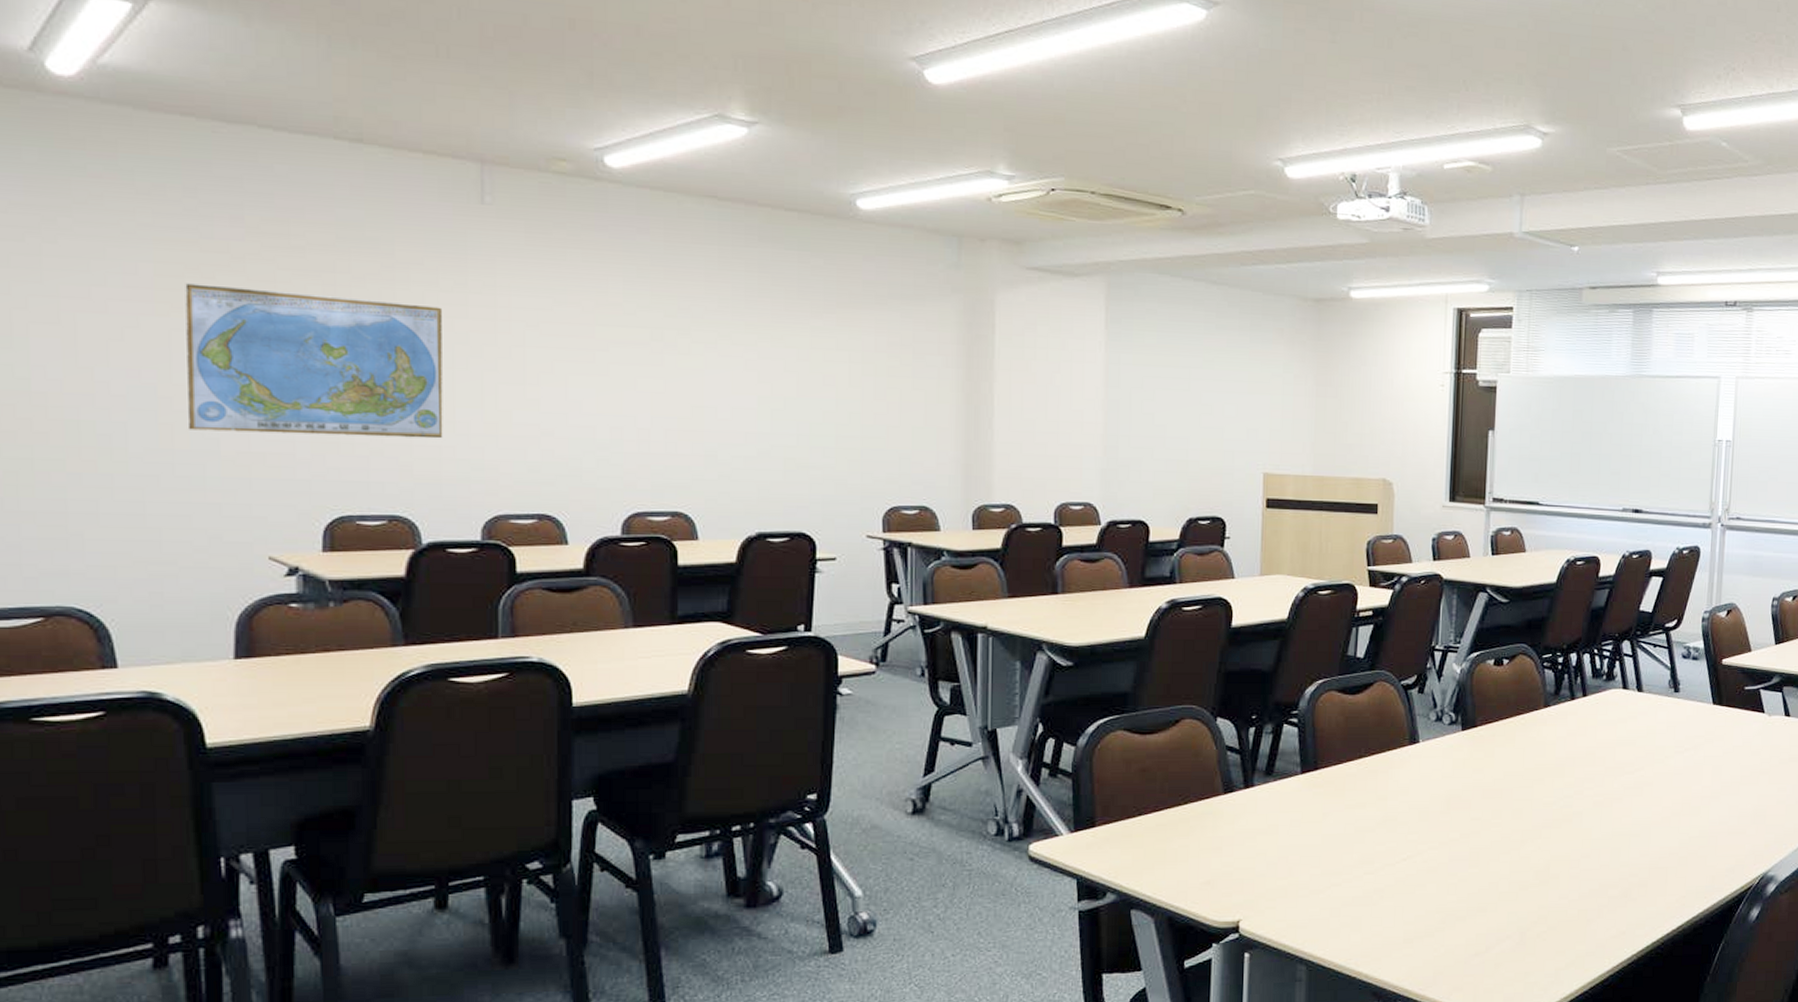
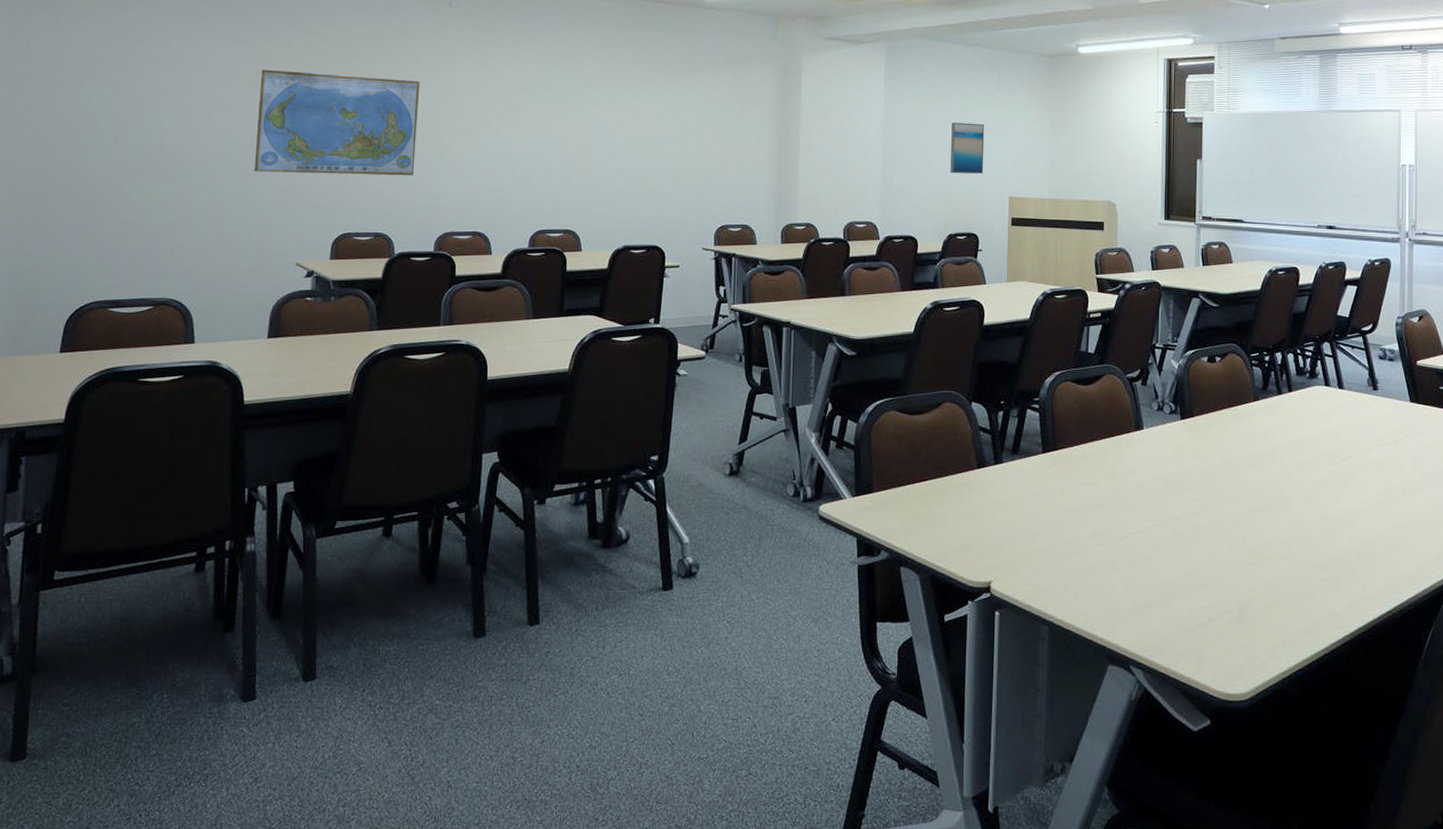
wall art: none [1190,380,1234,445] -> present [950,122,985,174]

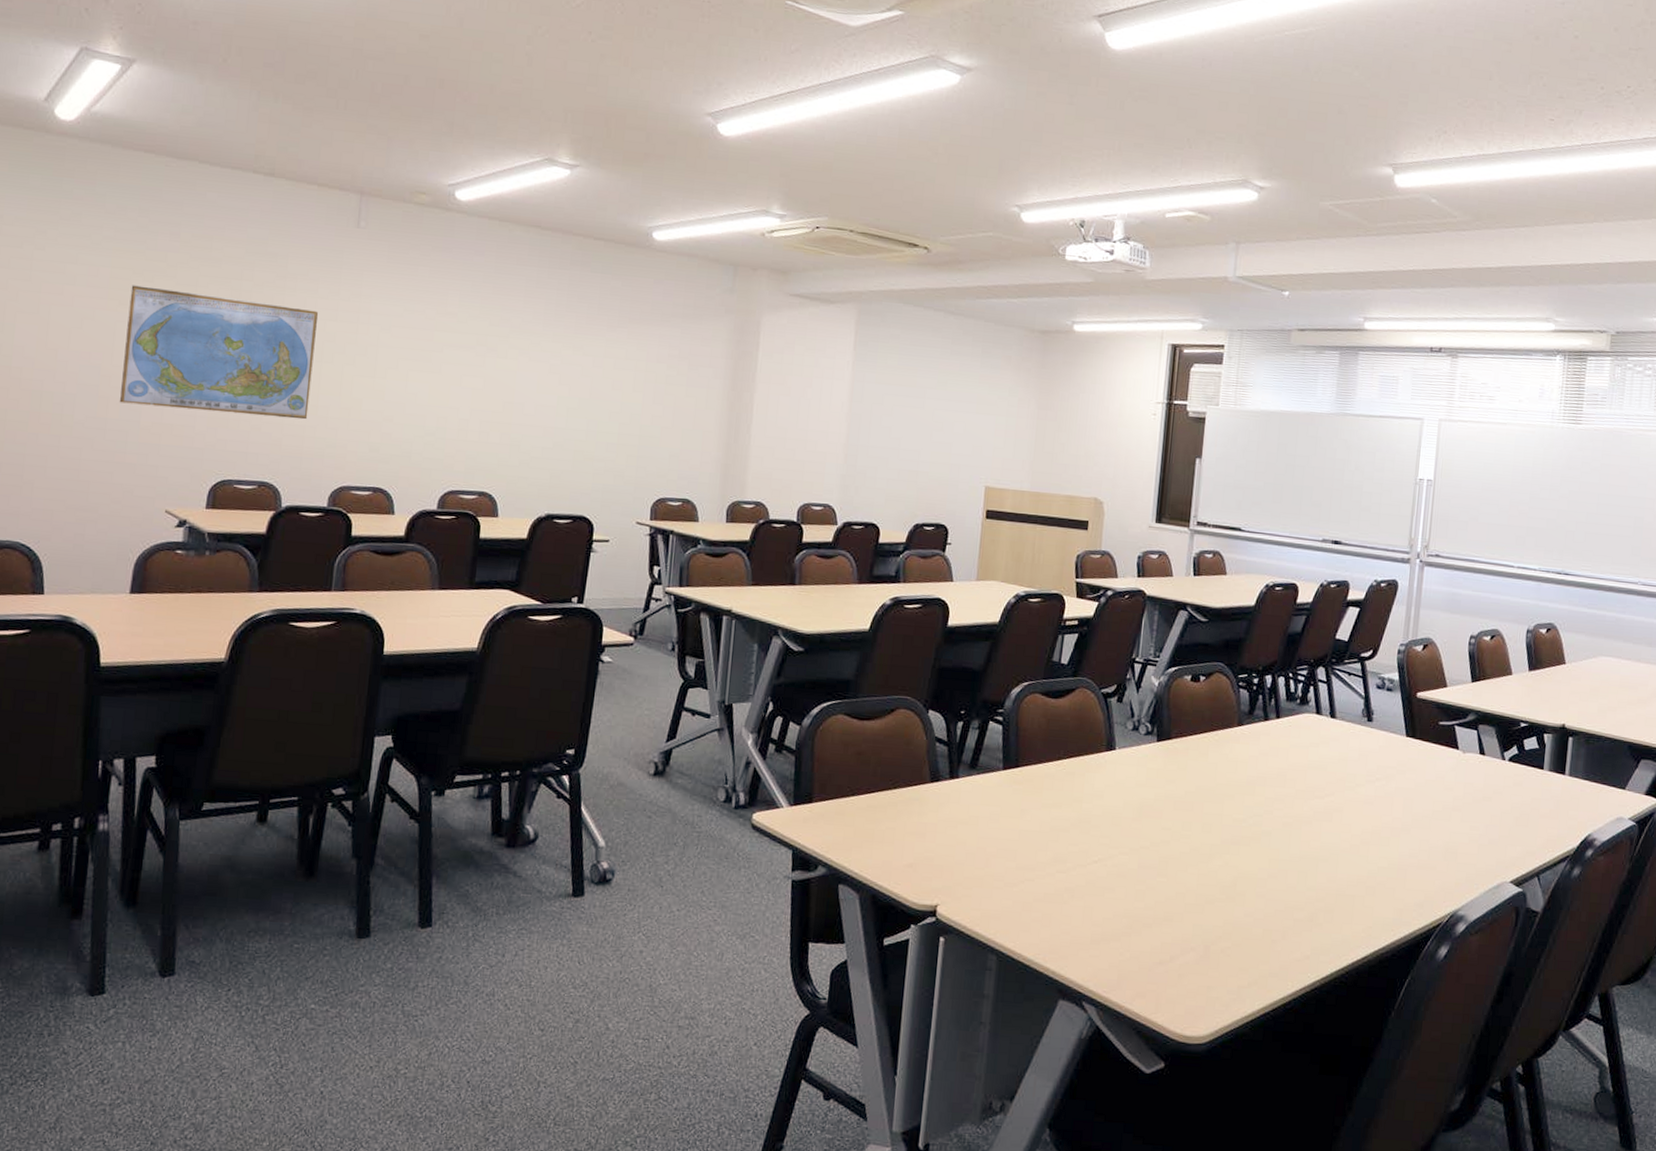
wall art: present [950,122,985,174] -> none [921,399,964,459]

